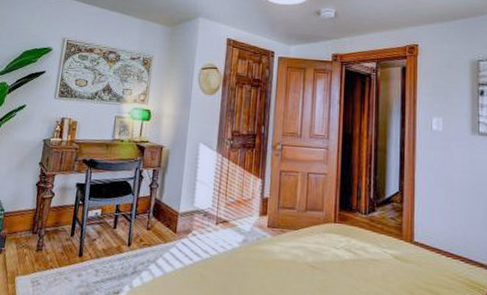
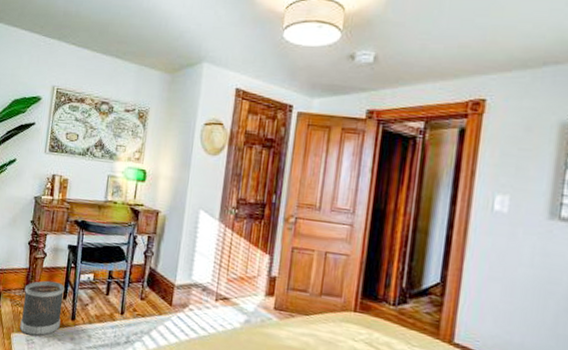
wastebasket: none [25,219,72,277] -> present [20,280,64,336]

